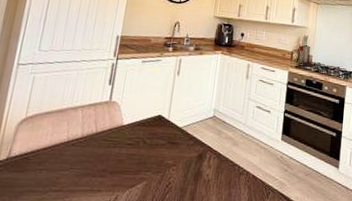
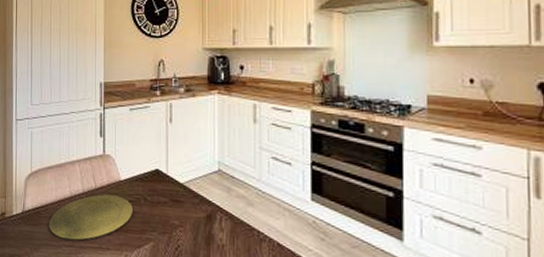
plate: none [36,138,131,185] -> present [49,194,133,241]

